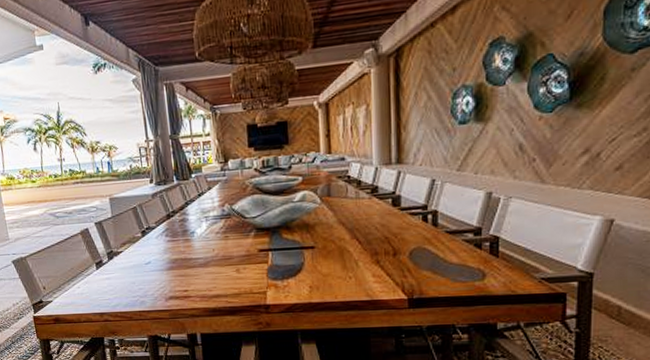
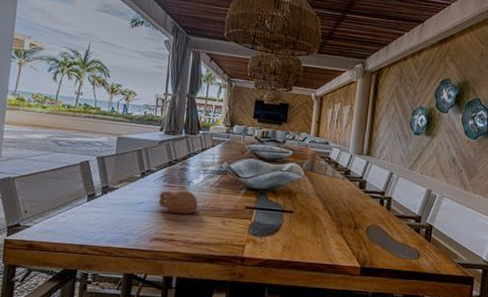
cup: none [165,242,207,269] -> present [158,190,198,215]

